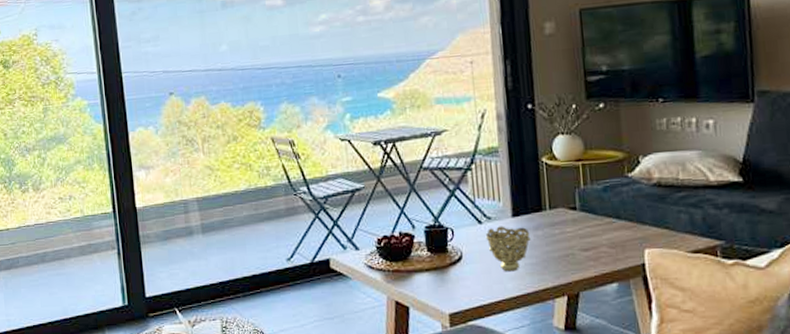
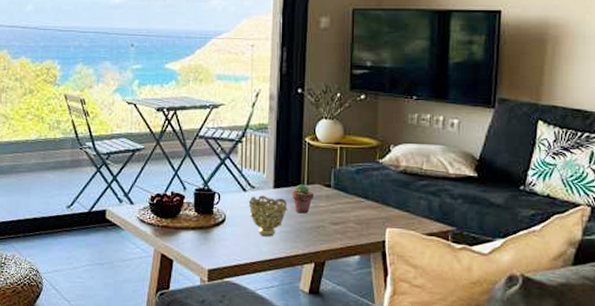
potted succulent: none [533,209,559,242] -> present [292,184,314,214]

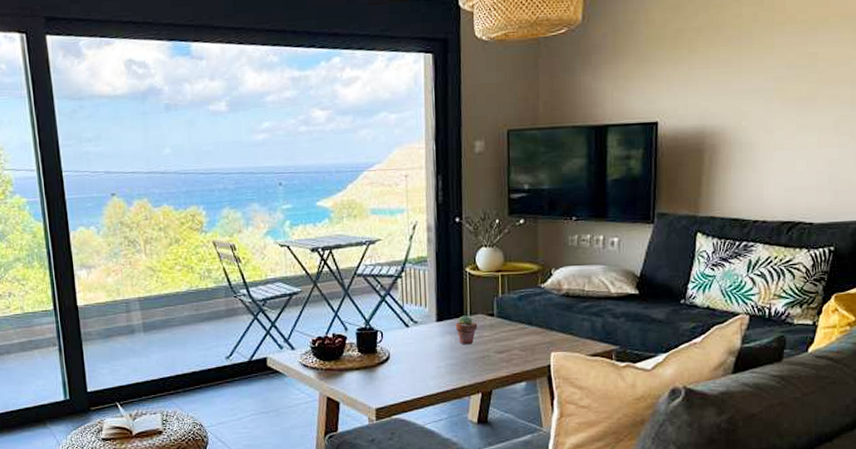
decorative bowl: present [248,195,288,237] -> none [411,329,452,371]

